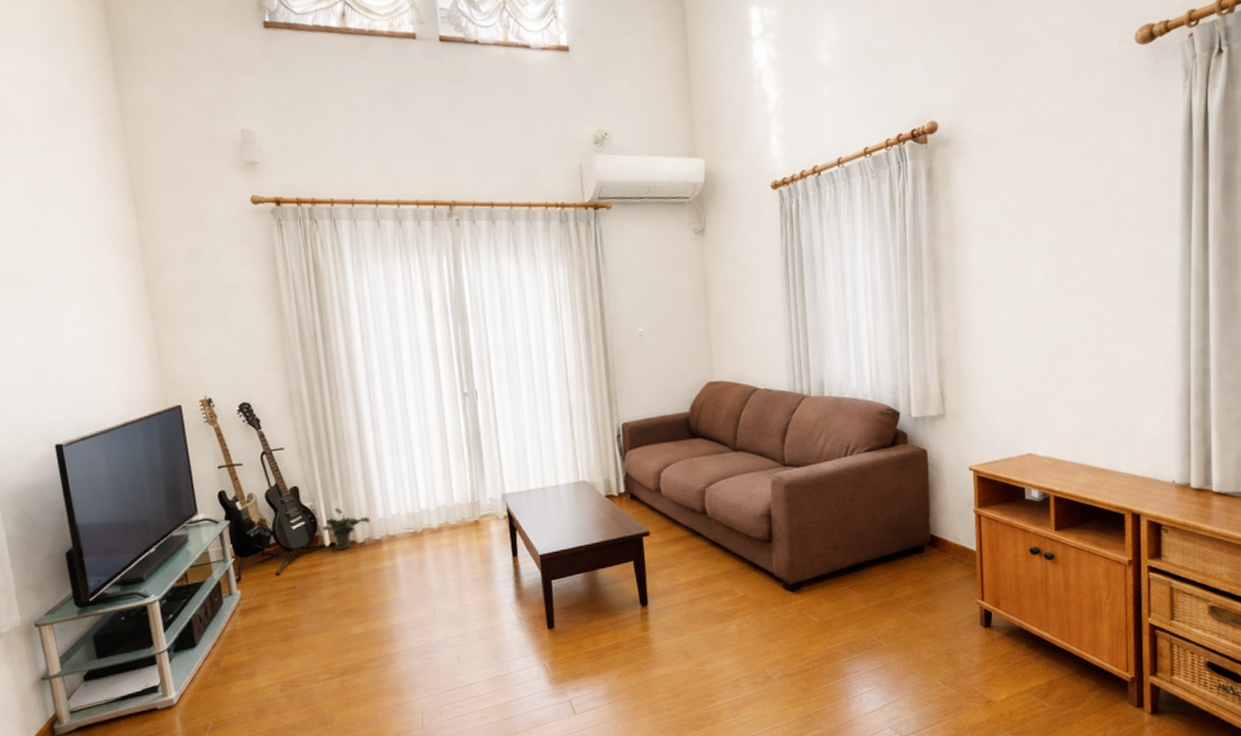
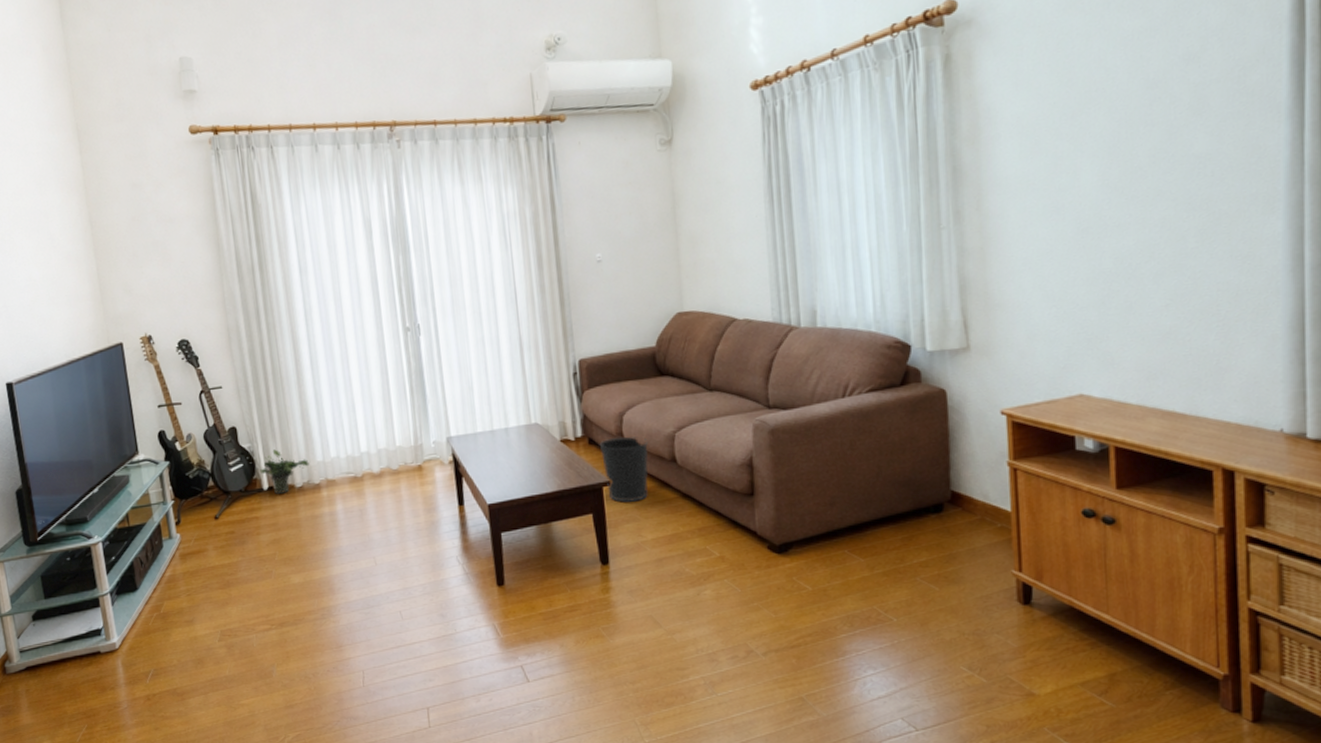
wastebasket: none [639,492,683,550] -> present [599,437,649,502]

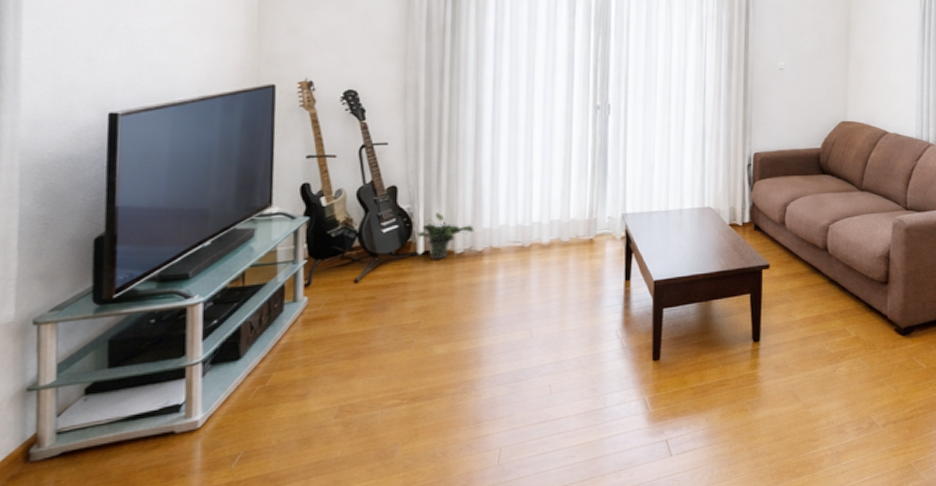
wastebasket: present [599,437,649,502] -> none [763,226,807,285]

